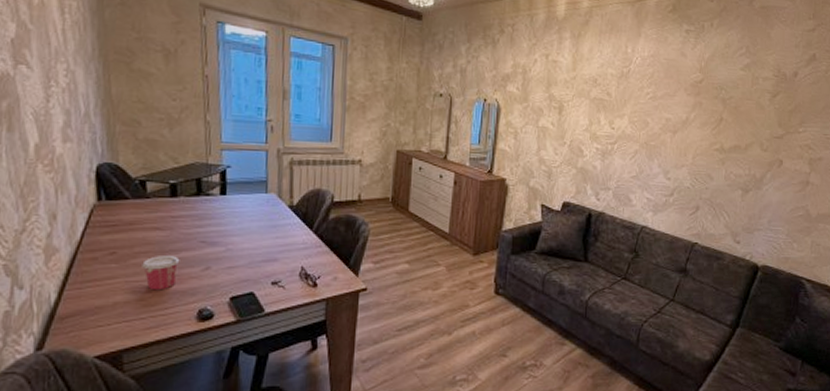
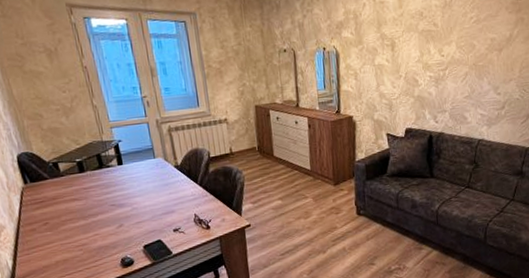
cup: present [142,256,180,291] -> none [70,219,99,249]

